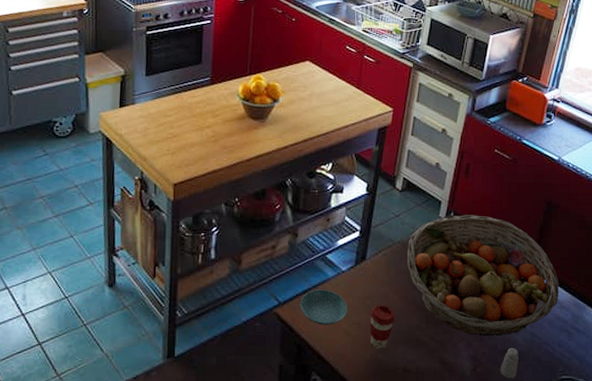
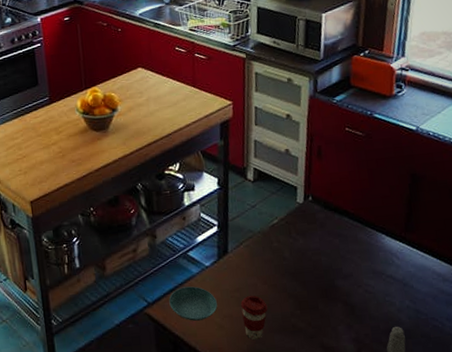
fruit basket: present [407,215,559,337] -> none [269,196,440,318]

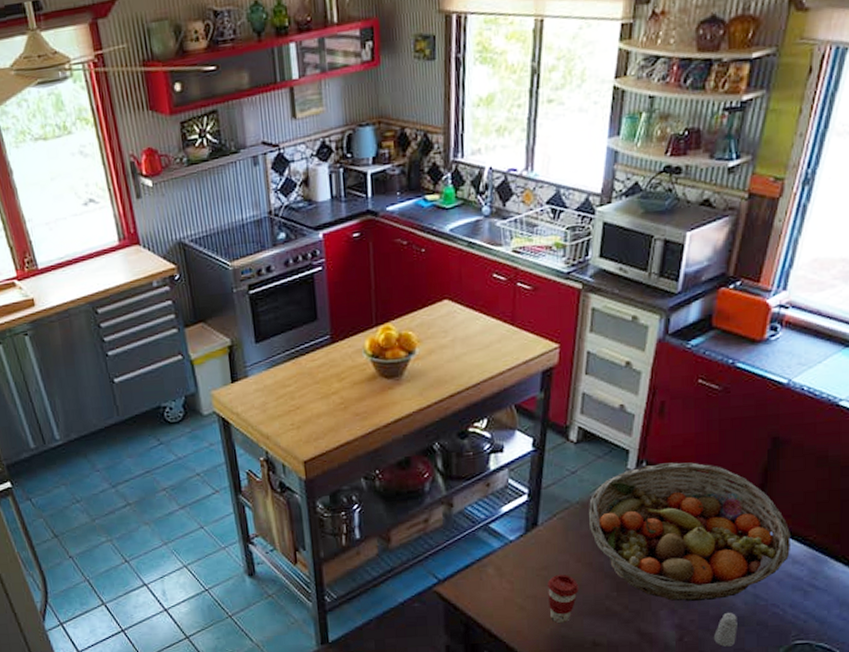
saucer: present [169,286,217,321] -> none [463,562,520,601]
fruit basket: none [269,196,440,318] -> present [589,462,790,602]

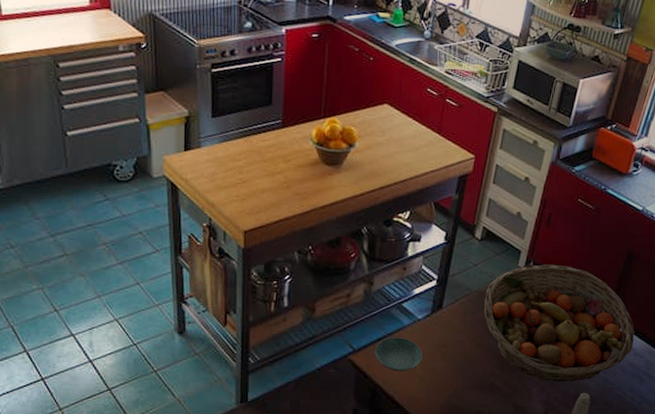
saucer: none [463,562,520,601] -> present [375,337,423,371]
coffee cup: present [548,574,579,624] -> none [444,351,471,395]

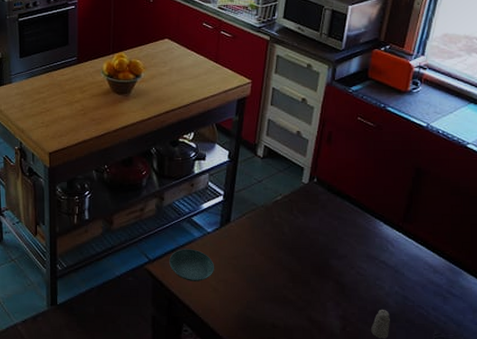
fruit basket: present [484,264,635,382] -> none [271,181,432,298]

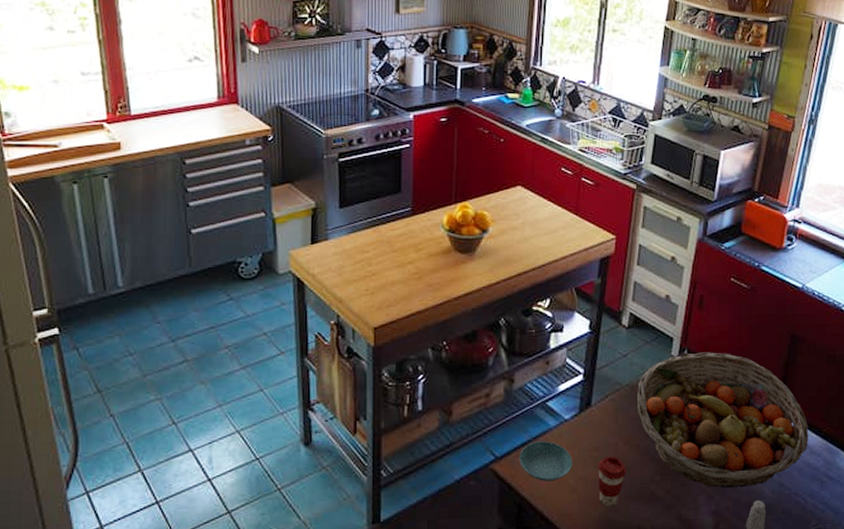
coffee cup: none [237,263,262,306] -> present [598,455,627,507]
fruit basket: none [271,181,432,298] -> present [637,352,808,489]

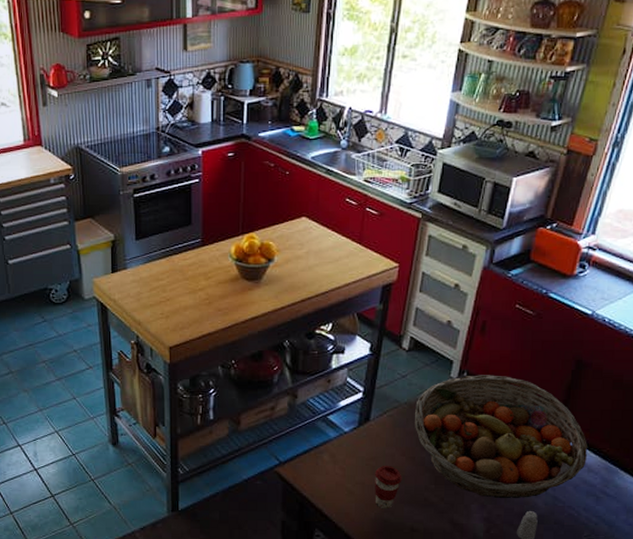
saucer: present [519,441,572,481] -> none [301,450,351,484]

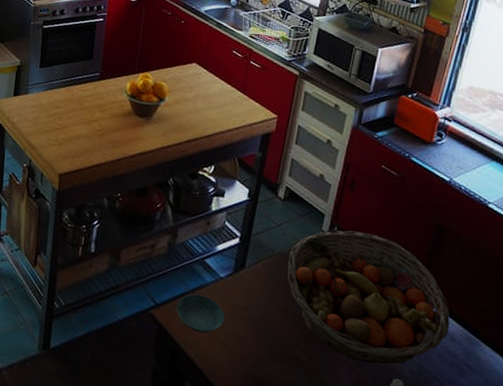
saucer: none [301,450,351,484] -> present [176,294,224,333]
coffee cup: present [375,465,402,509] -> none [246,316,274,365]

